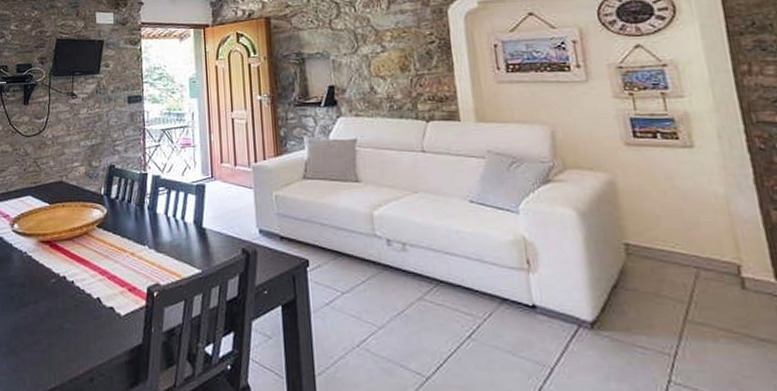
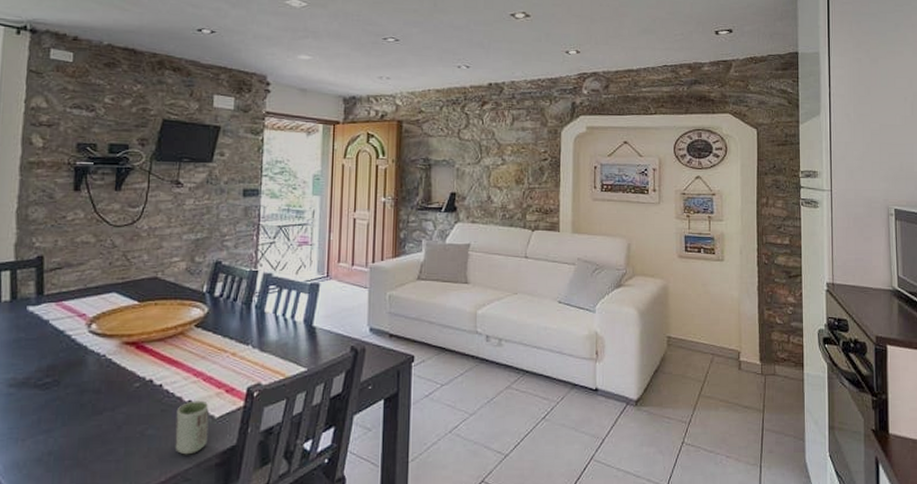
cup: none [87,298,117,351] -> present [175,400,209,455]

